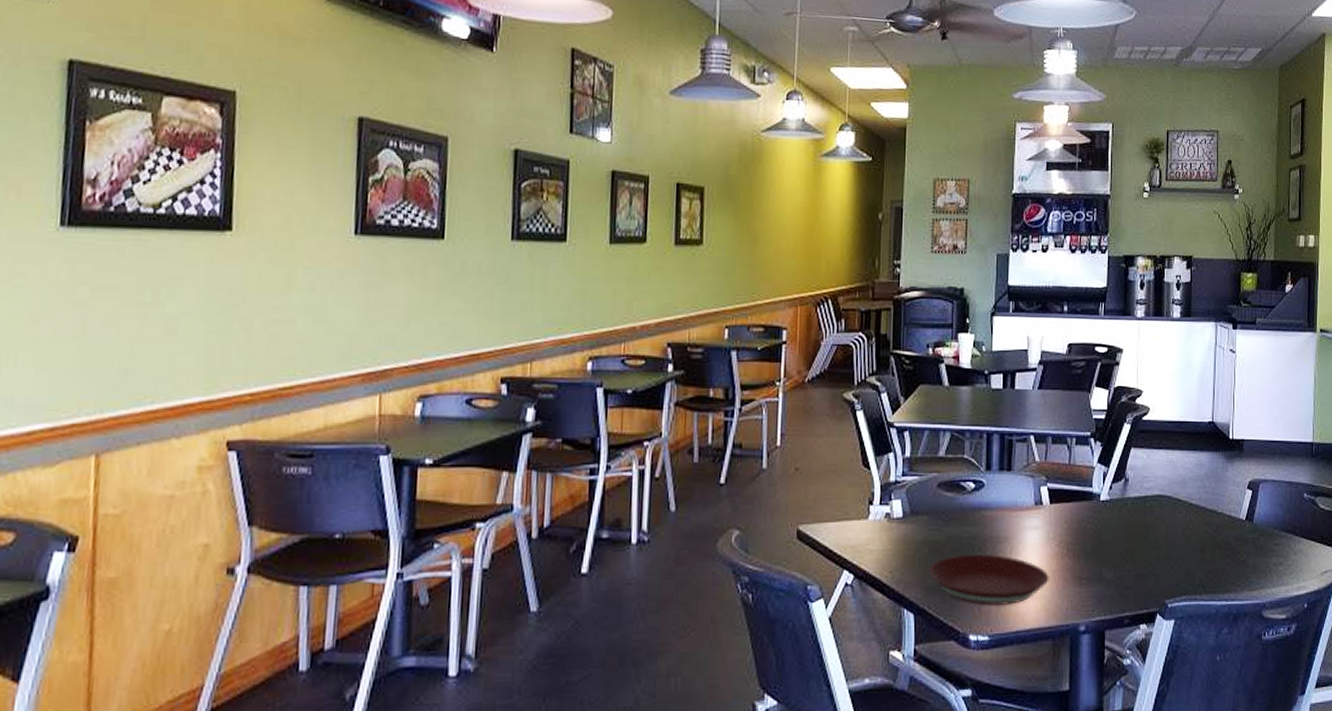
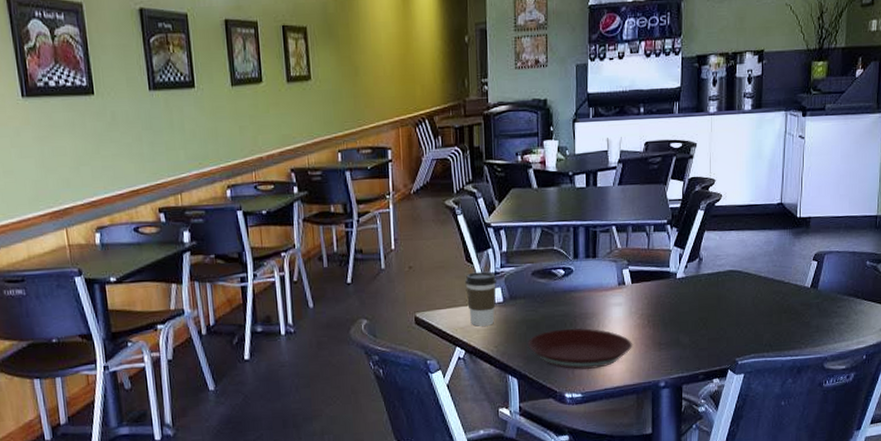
coffee cup: none [860,479,897,546] -> present [465,271,497,326]

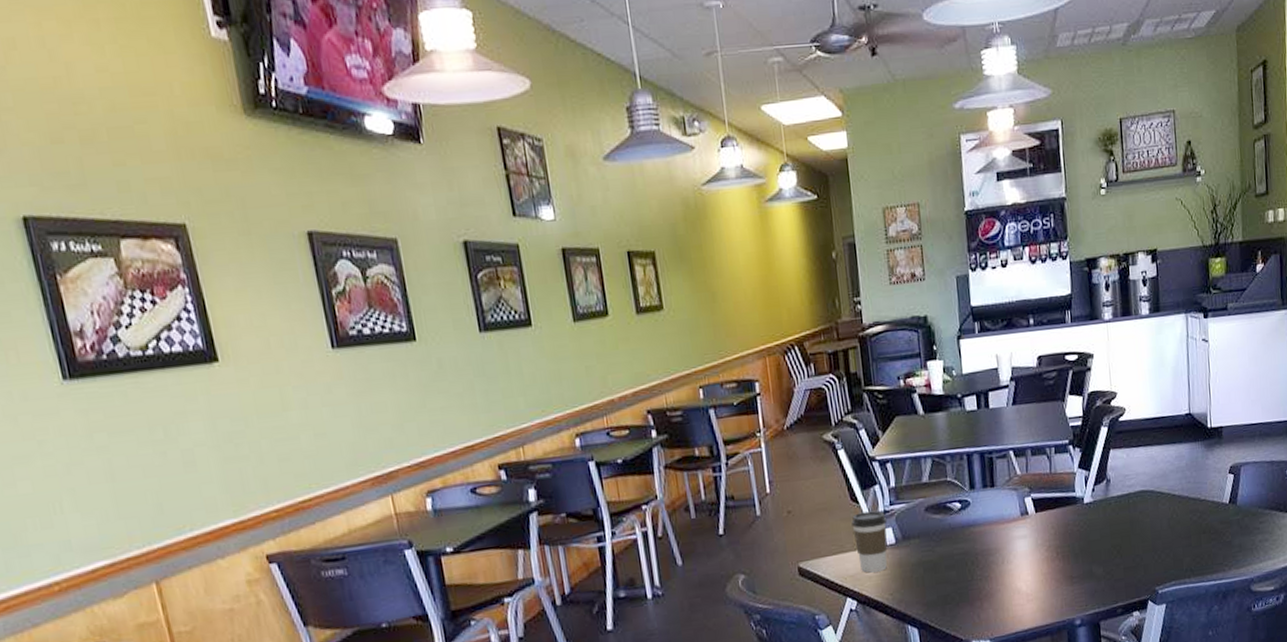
plate: present [527,327,634,370] -> none [925,565,1043,614]

